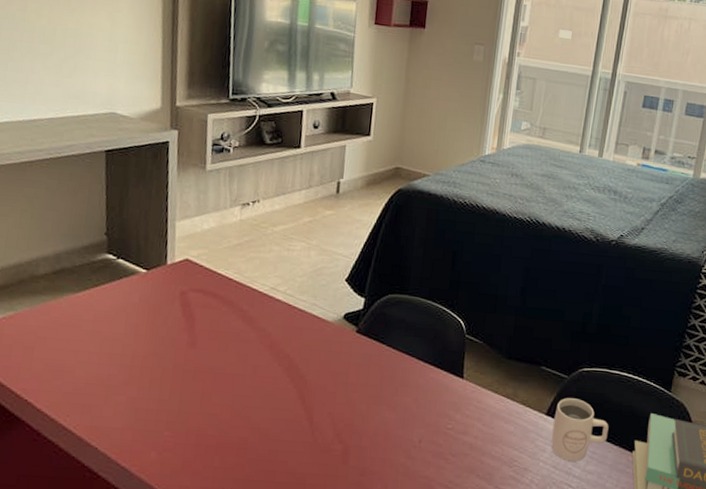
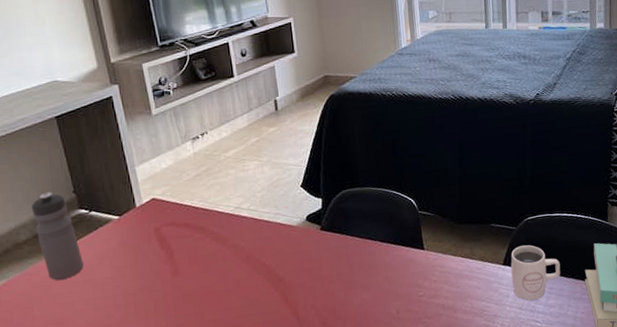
water bottle: none [56,228,99,325] -> present [31,192,84,280]

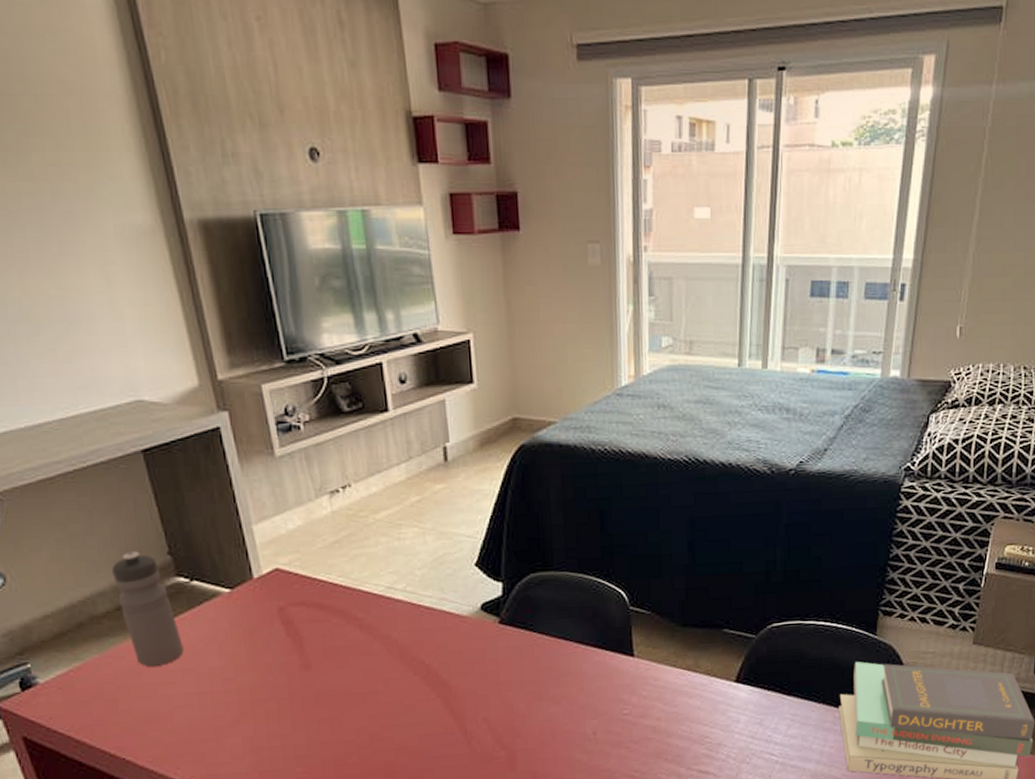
mug: present [510,245,561,301] -> none [744,658,809,728]

